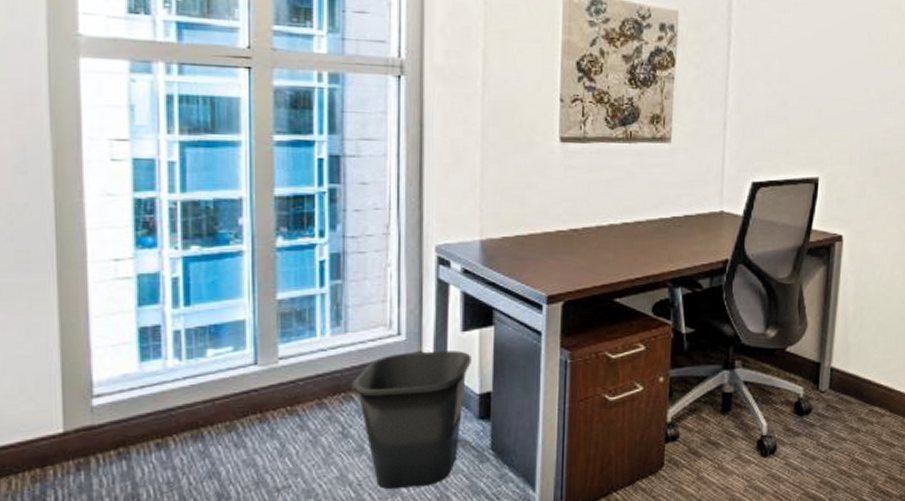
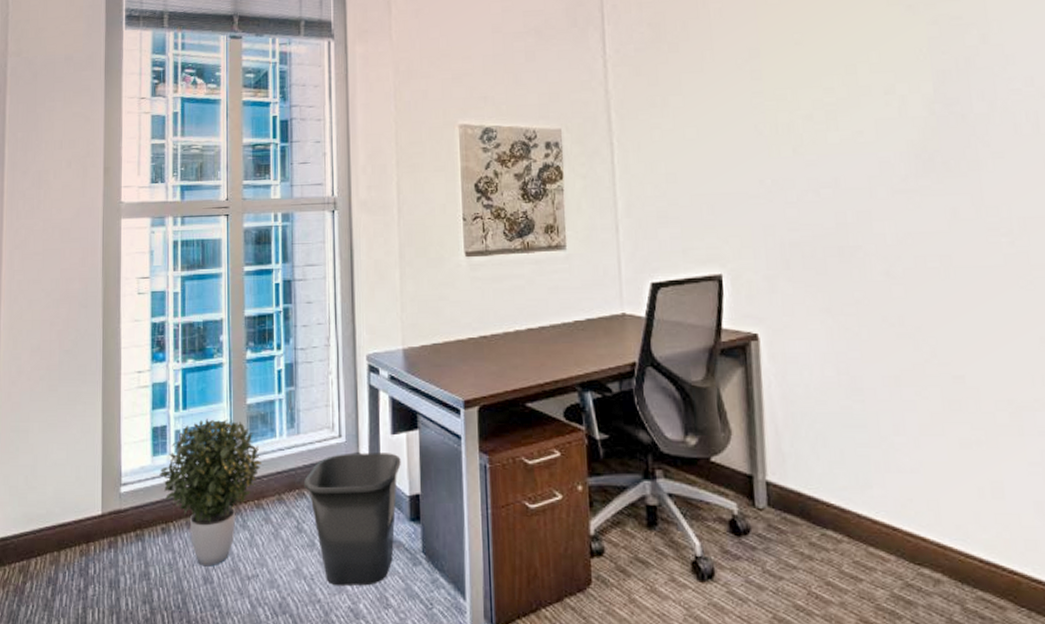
potted plant: none [151,316,296,482] -> present [159,419,261,567]

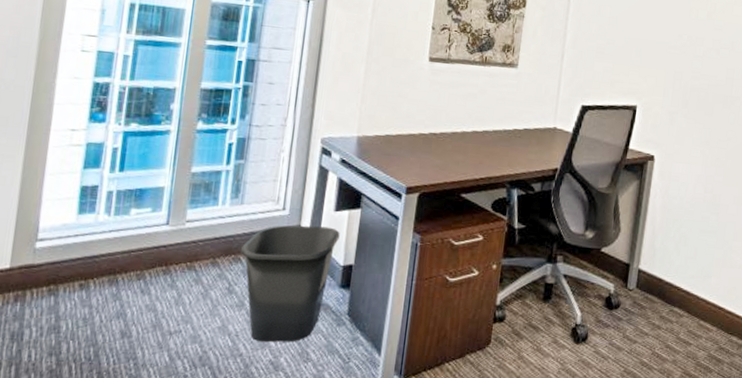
potted plant: present [159,419,261,567] -> none [84,182,200,322]

